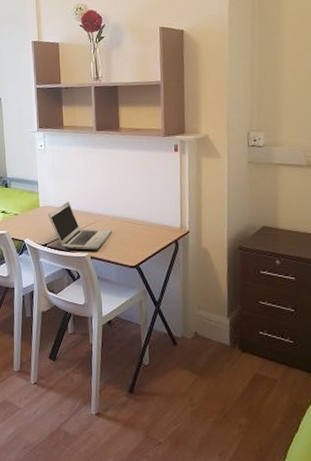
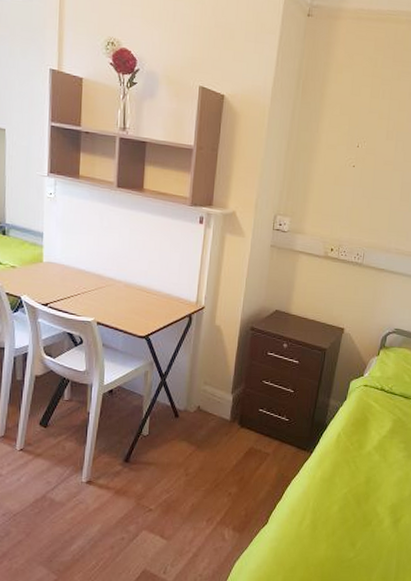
laptop: present [48,201,113,250] -> none [52,260,124,316]

